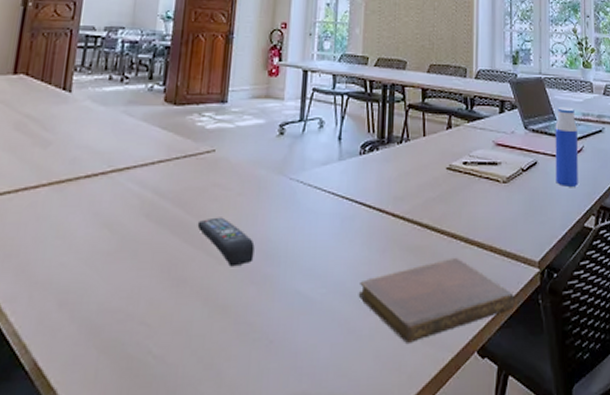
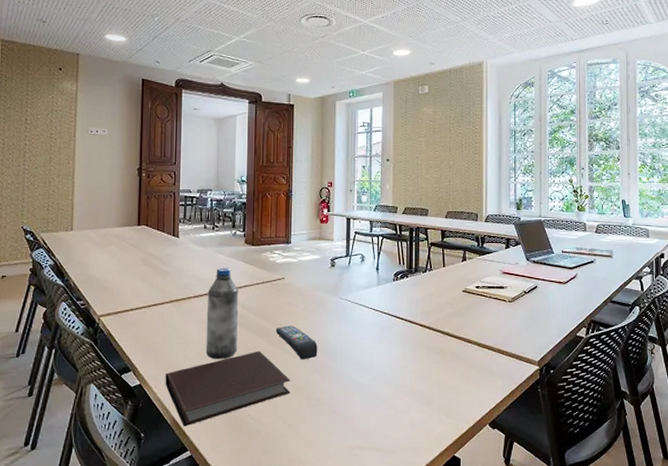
notebook: none [27,254,214,375] -> present [165,350,291,427]
water bottle: none [94,135,150,268] -> present [206,268,238,359]
notebook: present [358,257,515,343] -> none [396,356,519,416]
water bottle: present [555,106,578,187] -> none [553,242,572,305]

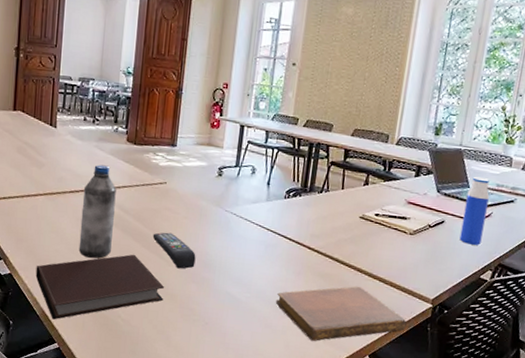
notebook: none [396,356,519,416] -> present [275,286,407,341]
water bottle: none [553,242,572,305] -> present [459,176,490,245]

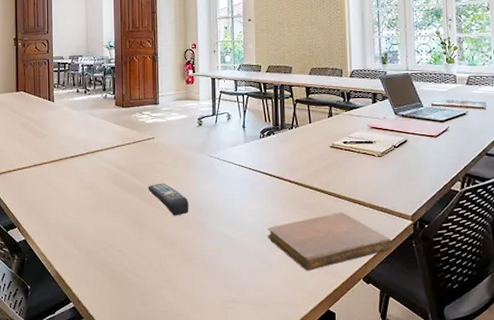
notebook: present [35,254,165,320] -> none [47,207,165,280]
water bottle: present [78,164,116,259] -> none [82,129,112,215]
water bottle: present [459,176,490,245] -> none [422,96,445,159]

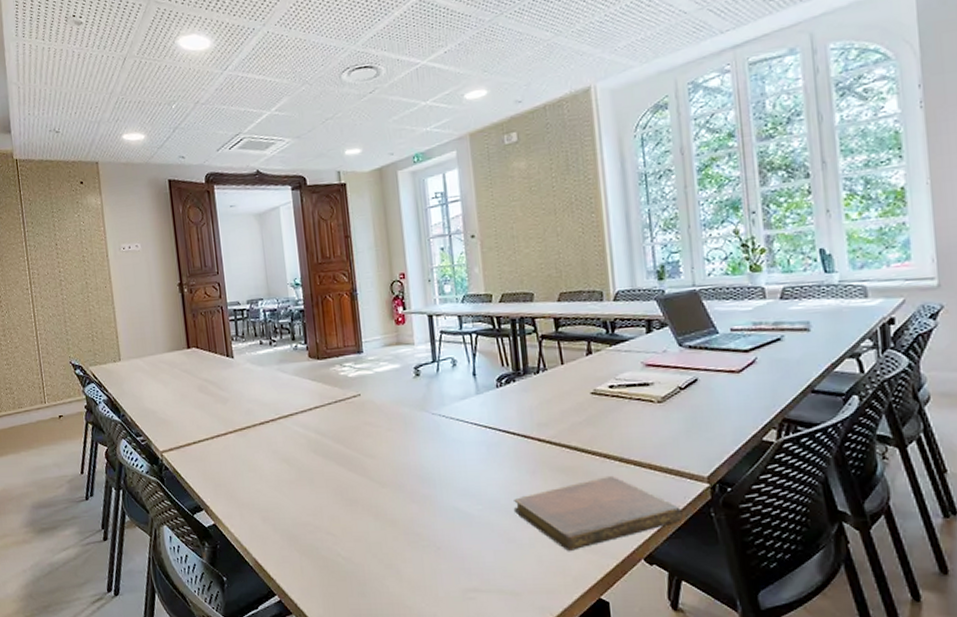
remote control: present [148,183,189,216] -> none [357,449,411,489]

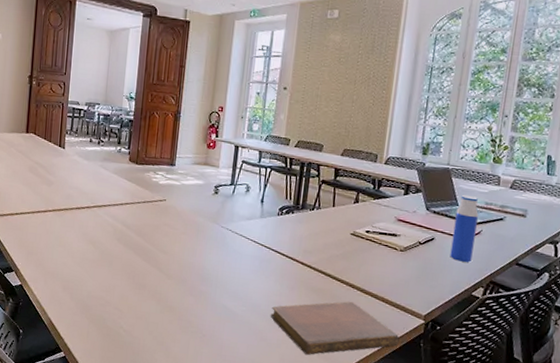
water bottle: none [717,318,752,402] -> present [450,194,479,262]

